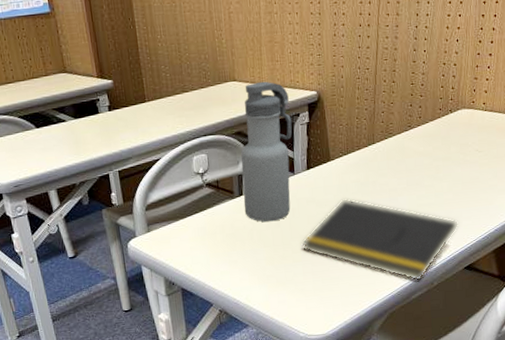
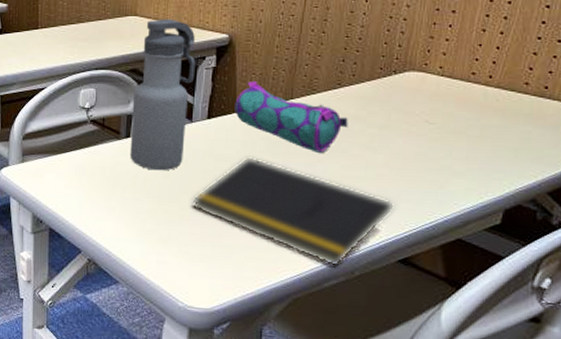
pencil case: none [328,132,419,188] -> present [235,82,348,153]

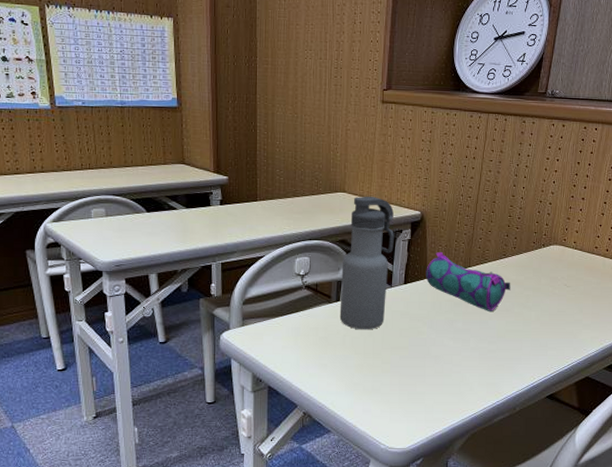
notepad: present [192,156,394,266] -> none [391,315,543,404]

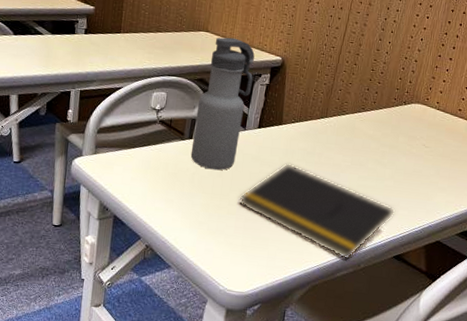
notepad: none [391,315,543,404] -> present [238,162,394,259]
pencil case: present [426,252,511,311] -> none [280,99,367,165]

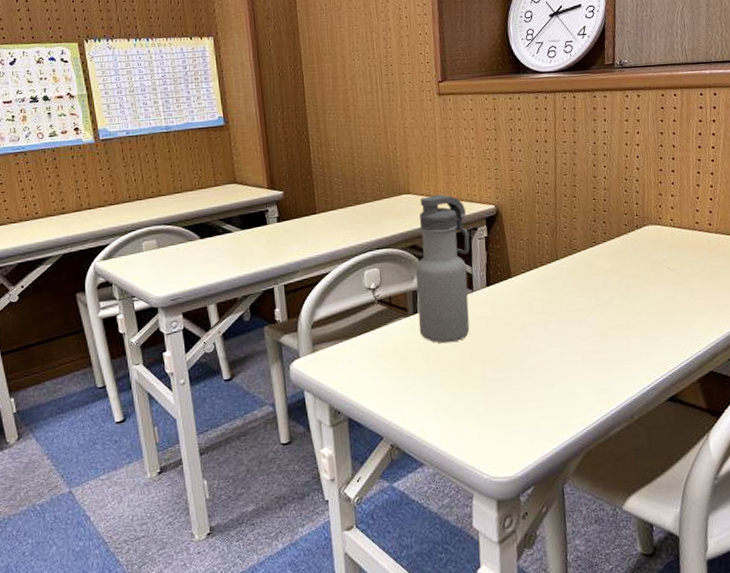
notepad: present [238,162,394,259] -> none [482,317,656,414]

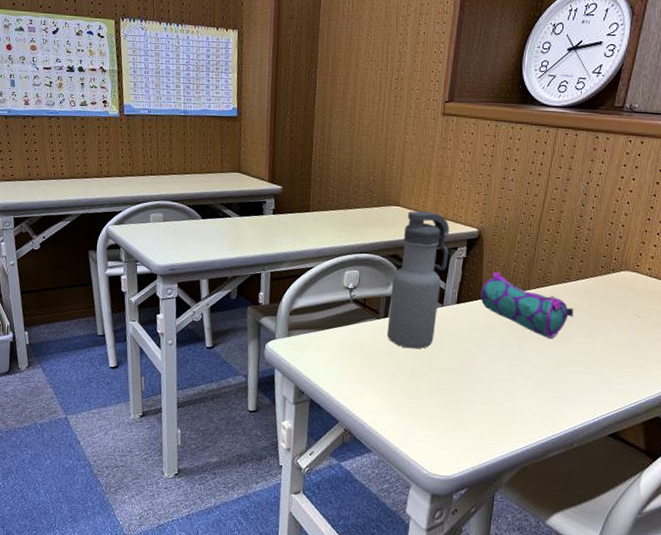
pencil case: none [509,247,607,308] -> present [480,272,574,338]

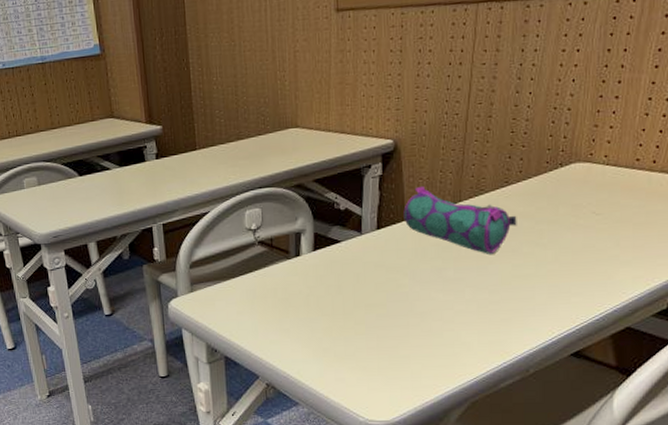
water bottle: present [387,210,449,349] -> none [299,128,362,288]

